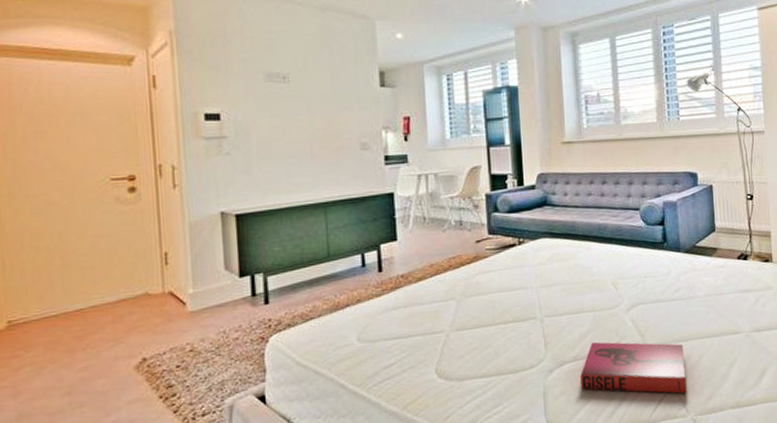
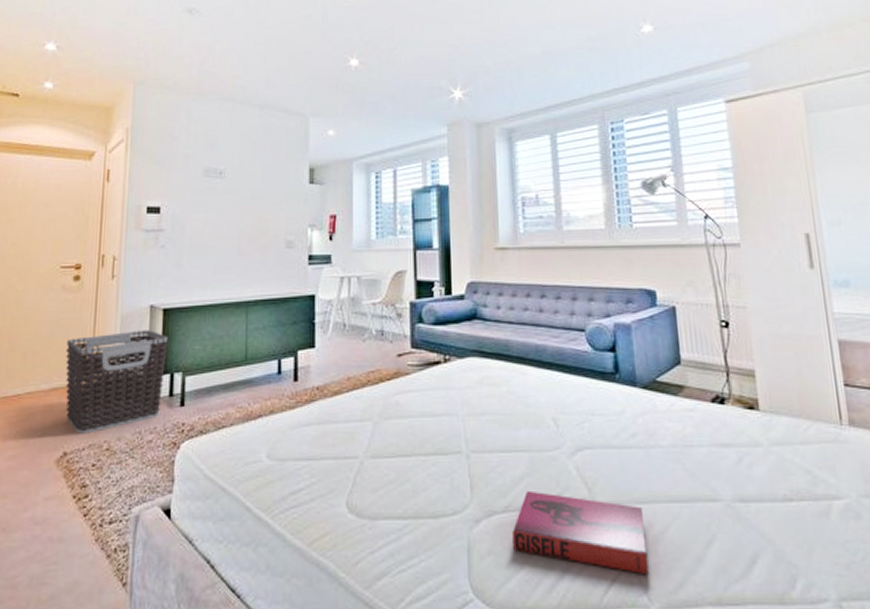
clothes hamper: none [130,236,245,340] -> present [65,330,168,434]

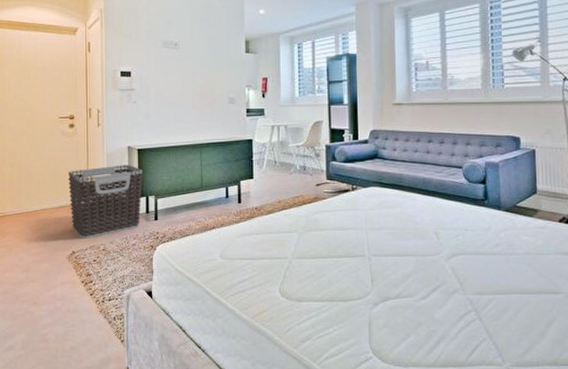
hardback book: present [512,490,649,575] -> none [402,283,503,344]

